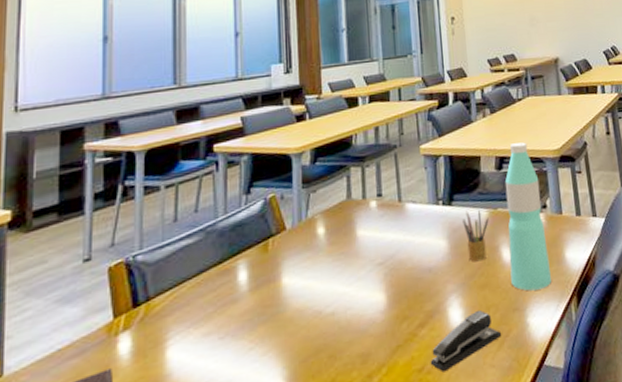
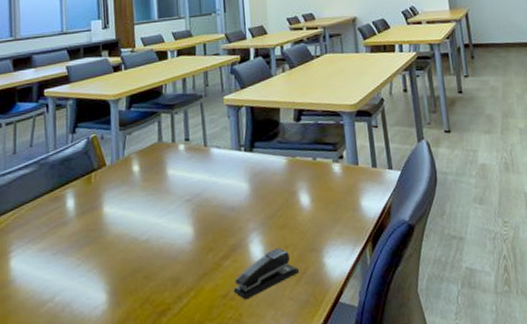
pencil box: present [462,210,489,262] -> none [263,157,288,204]
water bottle: present [504,142,552,291] -> none [303,96,348,234]

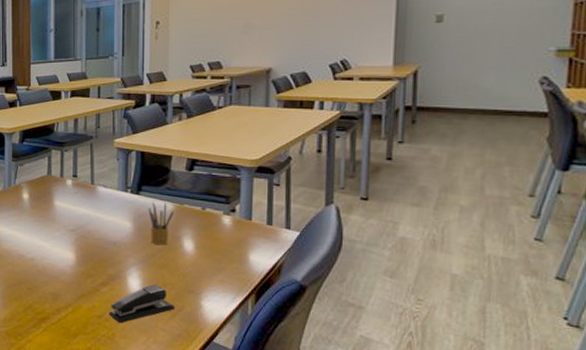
pencil box: none [263,157,288,204] -> present [148,201,174,246]

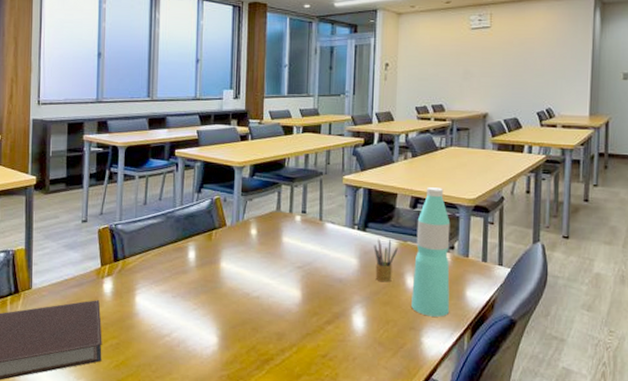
stapler: present [108,284,175,324] -> none [332,321,397,363]
water bottle: none [190,148,232,281] -> present [411,187,450,317]

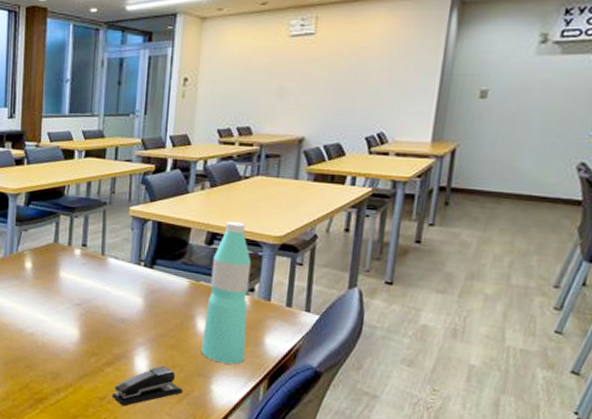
stapler: none [332,321,397,363] -> present [111,365,183,407]
pencil box: present [374,238,398,283] -> none [161,276,189,325]

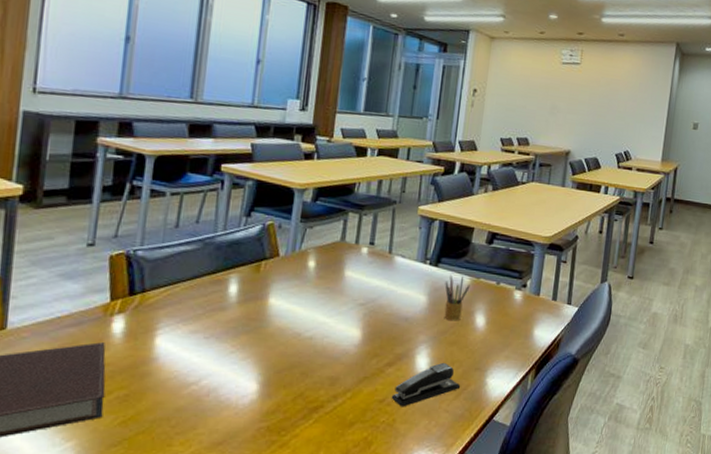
pencil box: none [161,276,189,325] -> present [444,274,470,321]
water bottle: present [201,222,252,365] -> none [479,222,525,357]

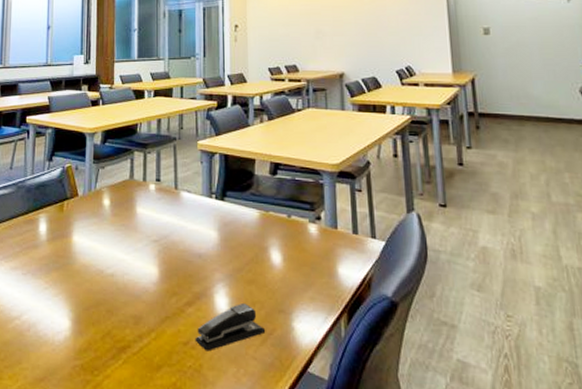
pencil box: present [444,274,470,321] -> none [234,208,260,258]

